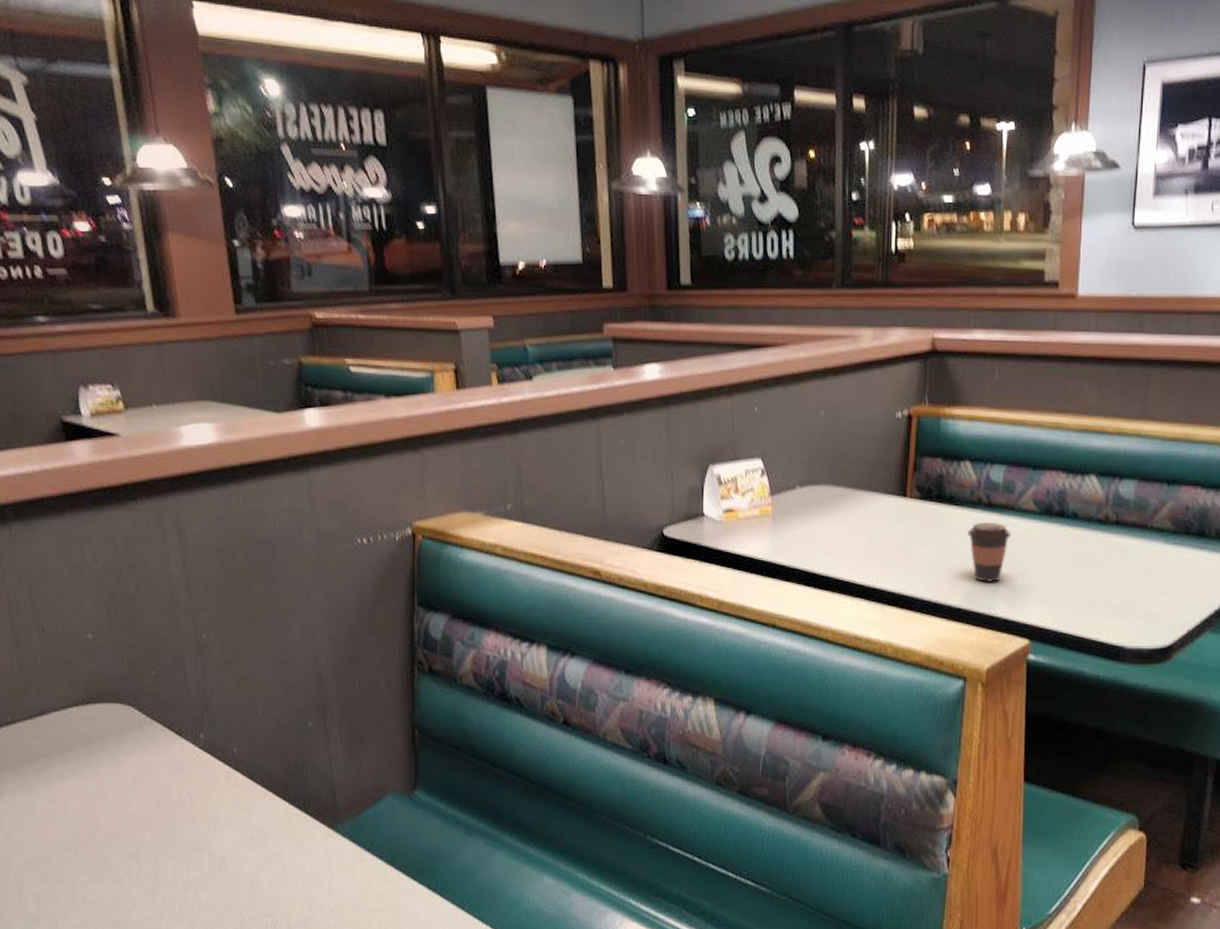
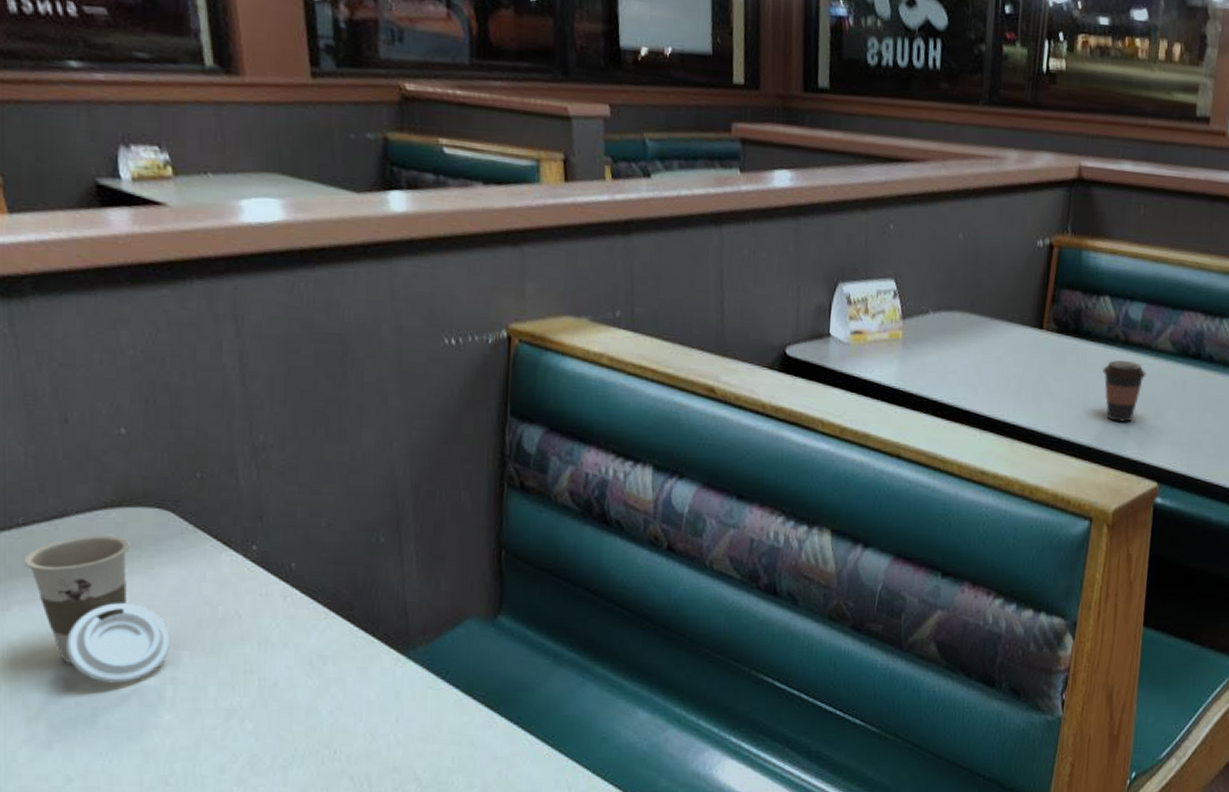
cup: none [12,730,134,862] -> present [23,535,170,684]

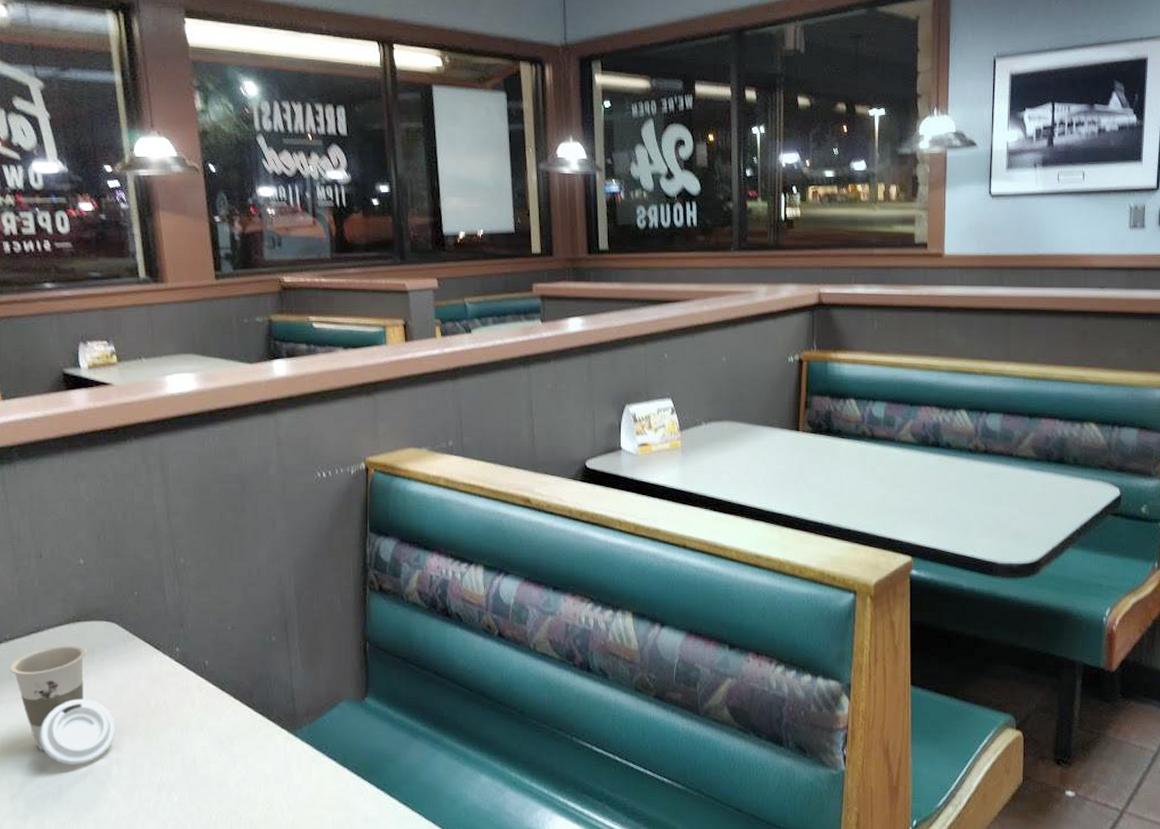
coffee cup: present [1103,360,1146,423] -> none [854,453,892,507]

